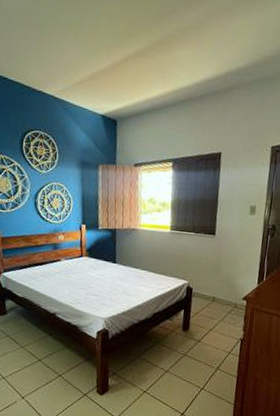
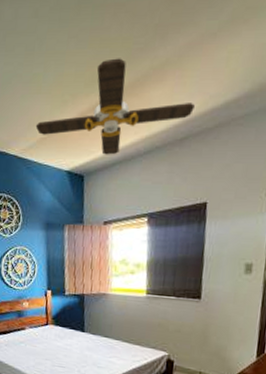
ceiling fan: none [72,16,213,104] -> present [35,58,195,155]

